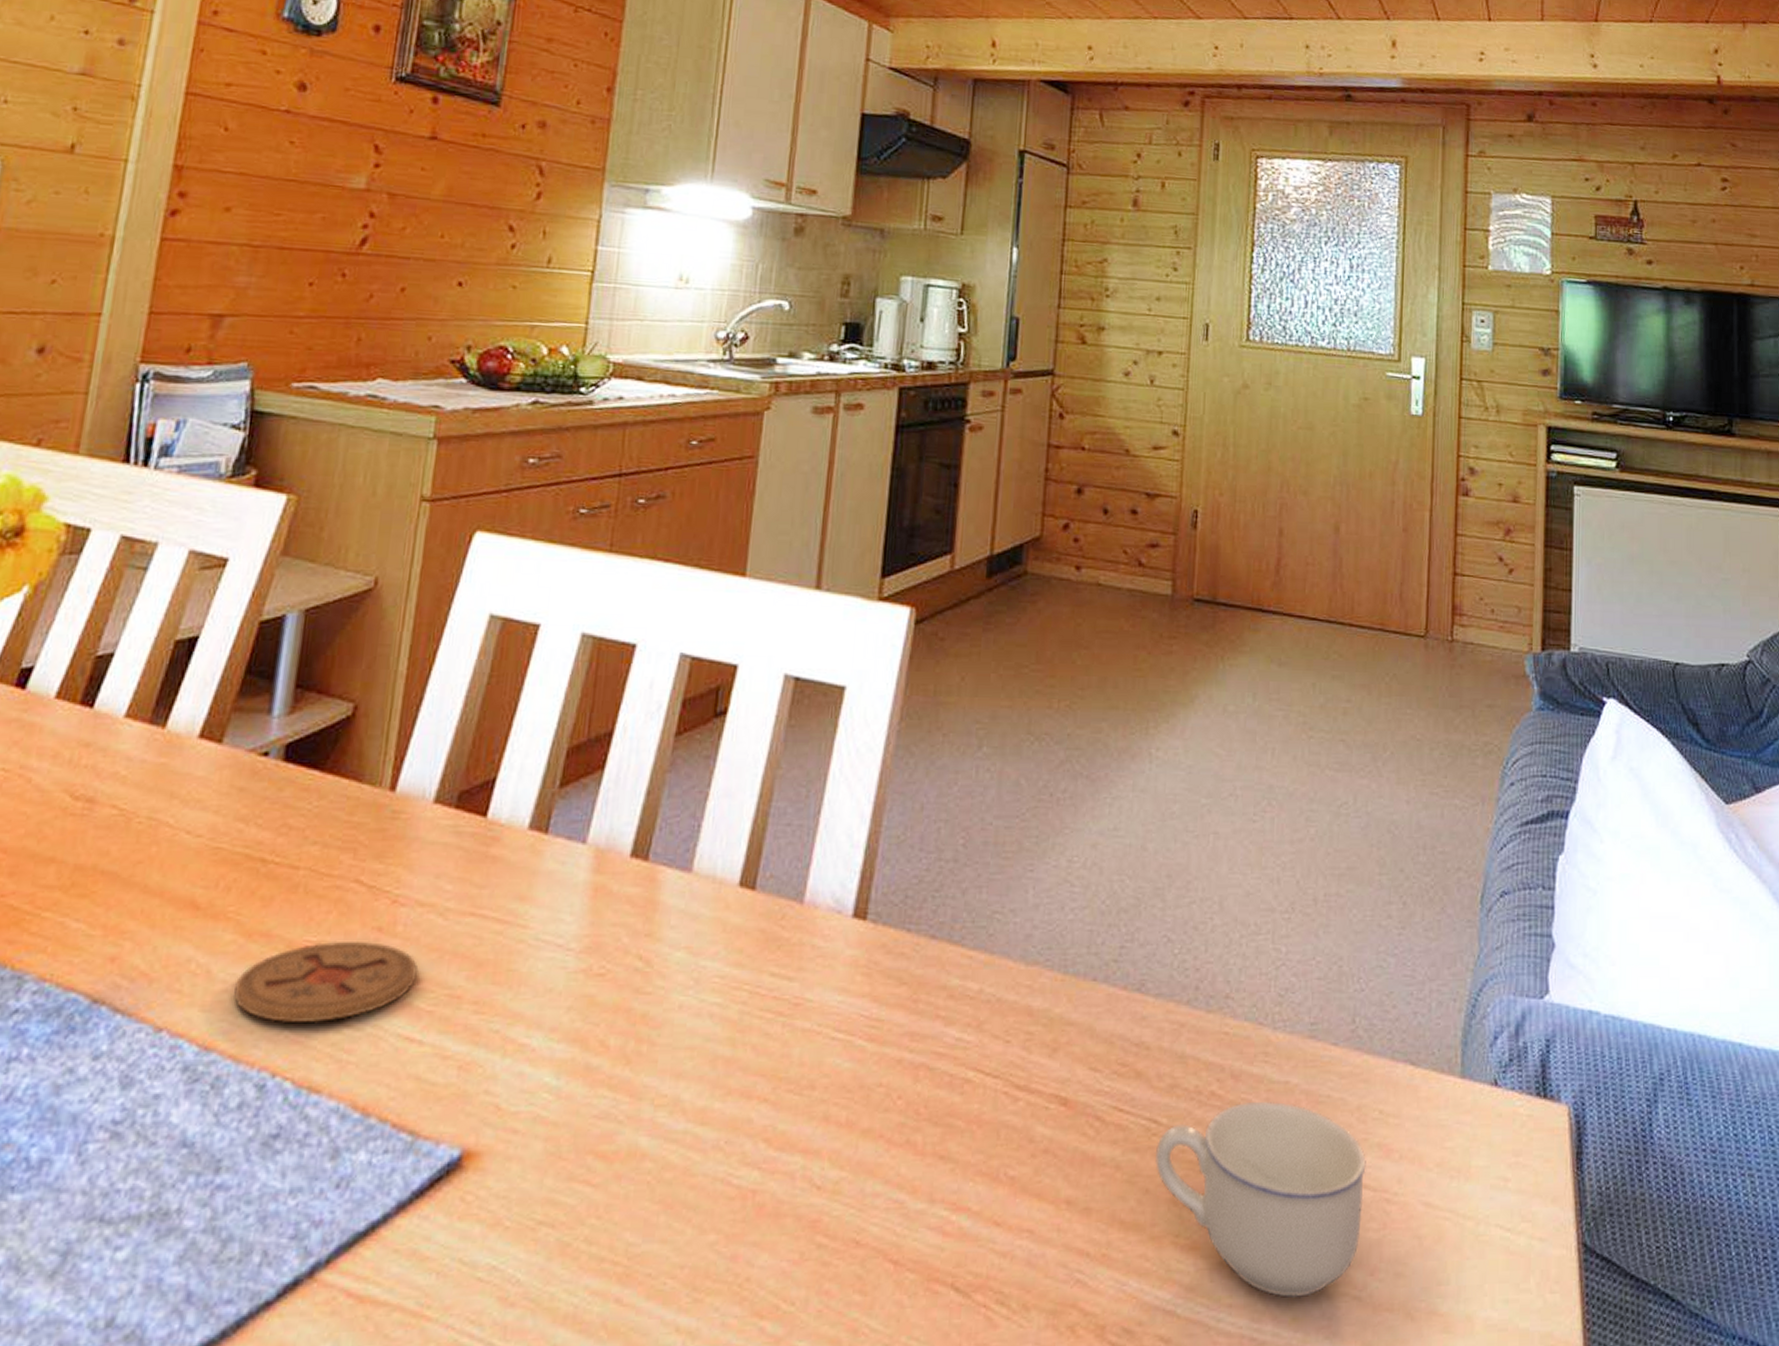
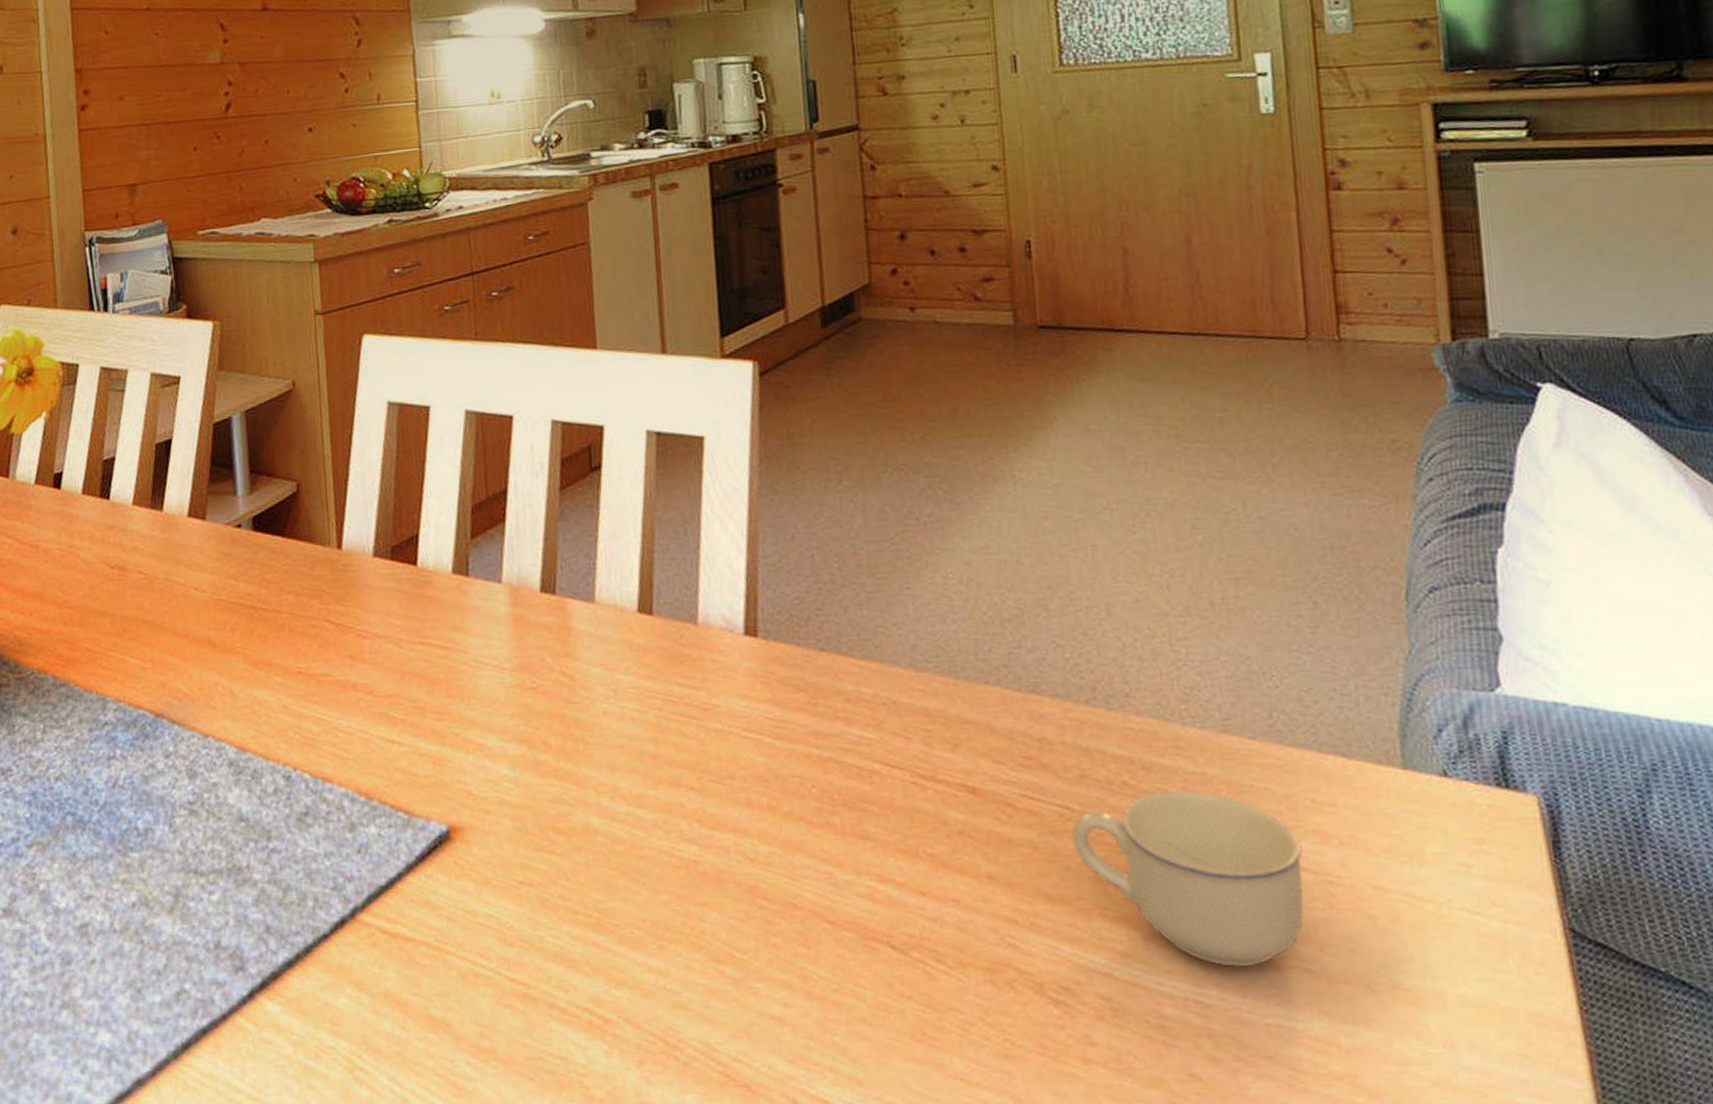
coaster: present [234,940,419,1024] -> none [253,667,388,730]

